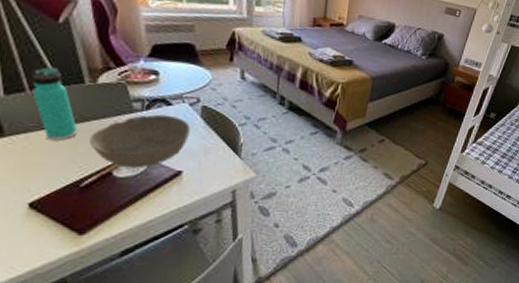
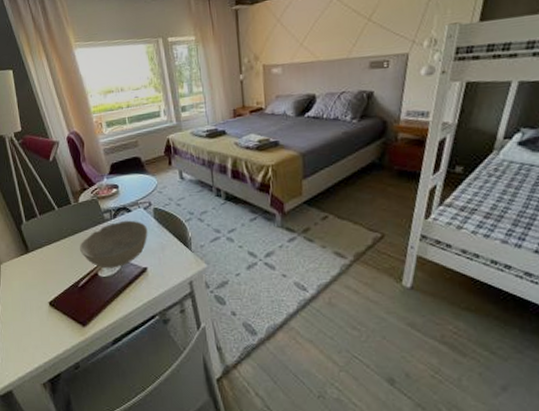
thermos bottle: present [32,67,78,141] -> none [40,196,71,252]

